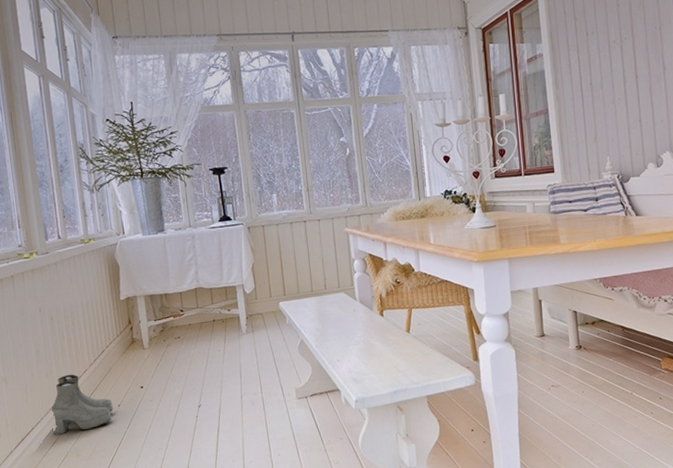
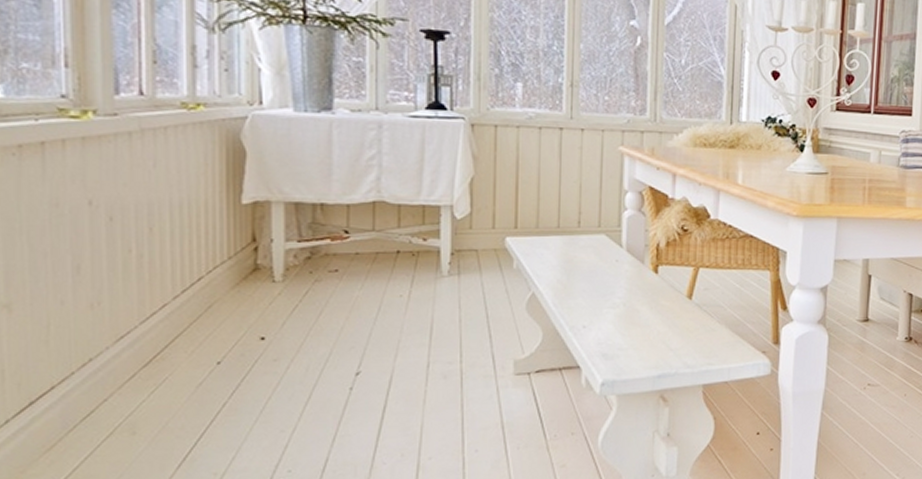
boots: present [50,374,114,435] -> none [90,308,209,400]

